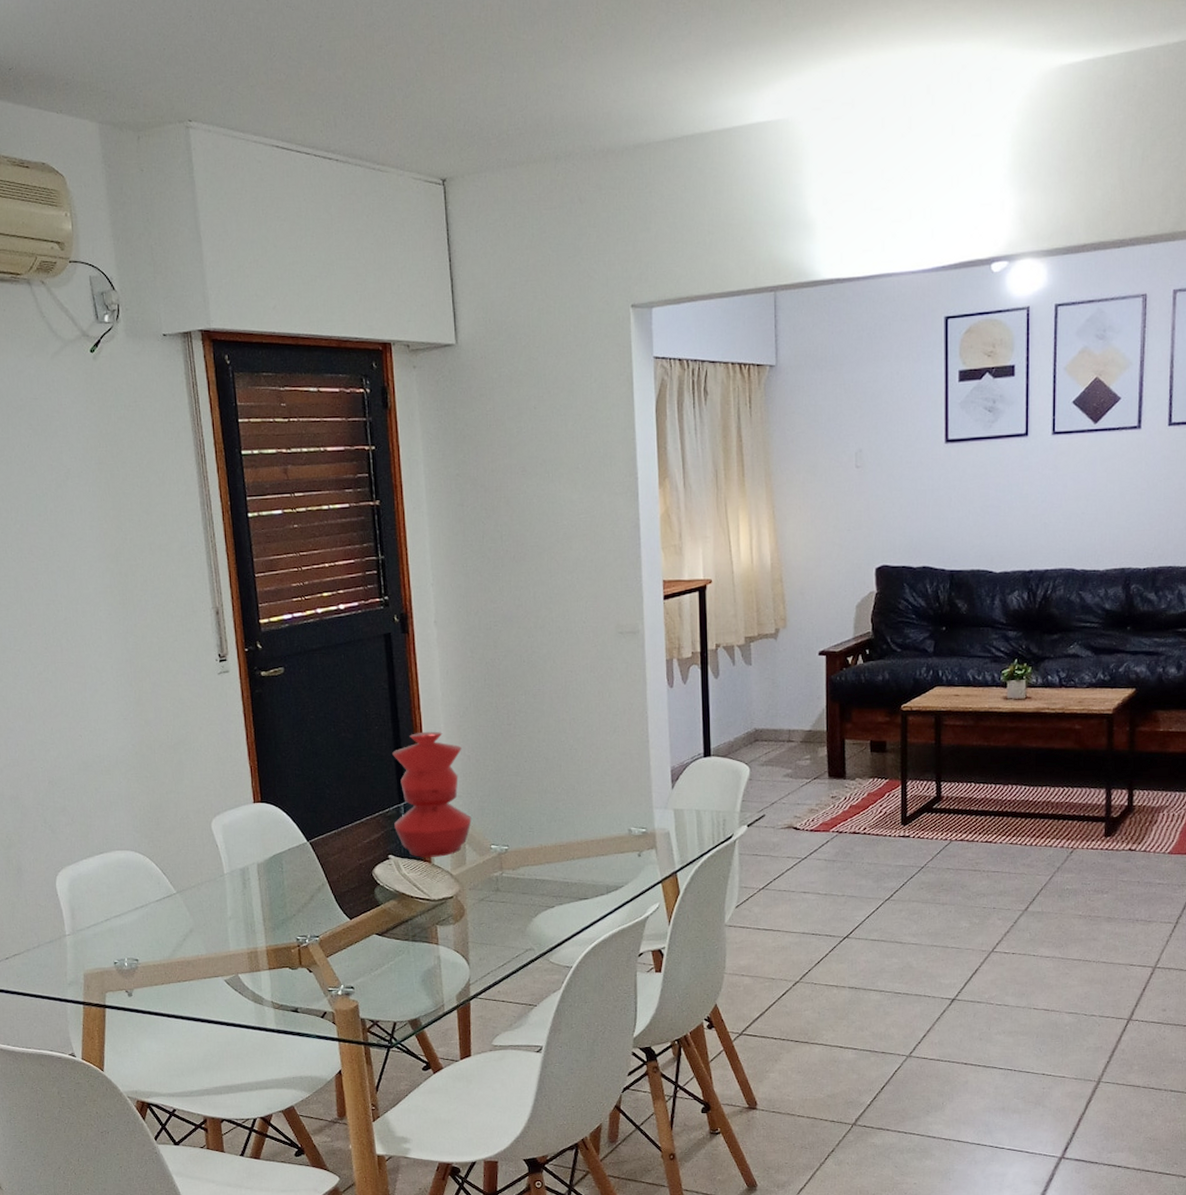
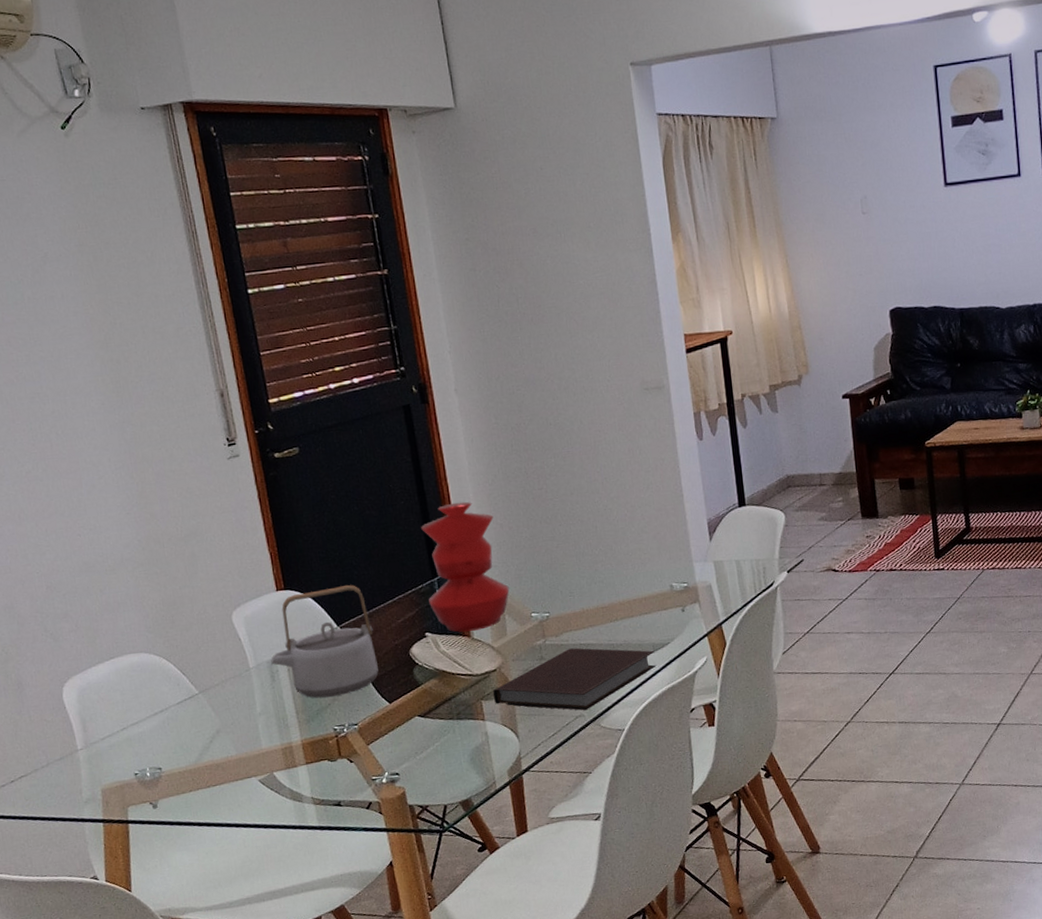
teapot: none [244,803,342,908] -> present [271,585,379,698]
notebook: none [448,883,609,945] -> present [492,648,657,711]

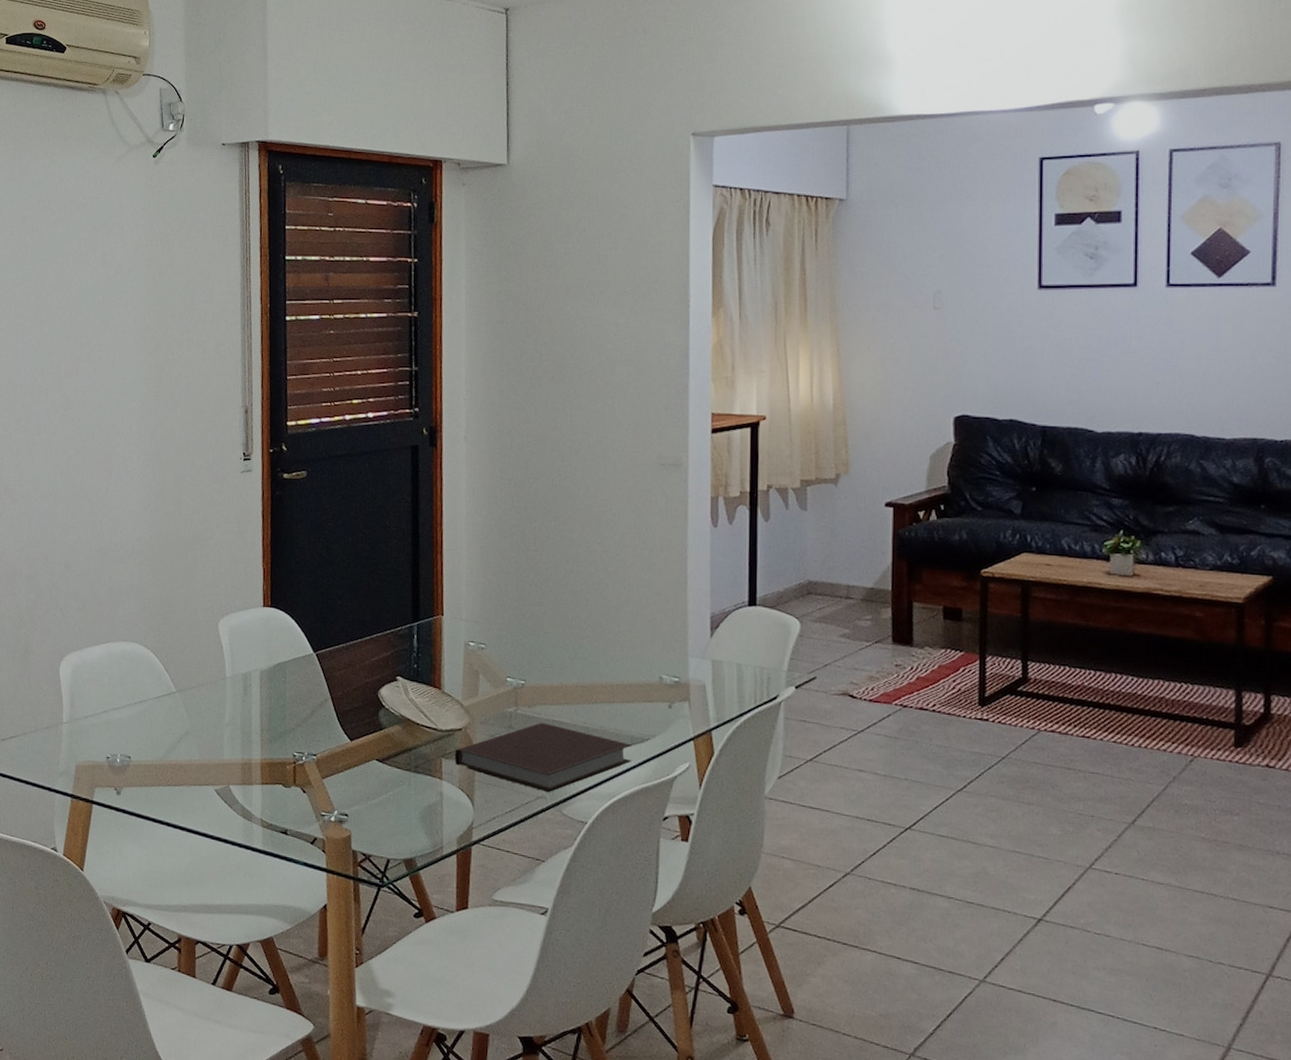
teapot: present [271,585,379,698] -> none [246,613,347,723]
vase: present [421,501,510,633] -> none [405,550,488,684]

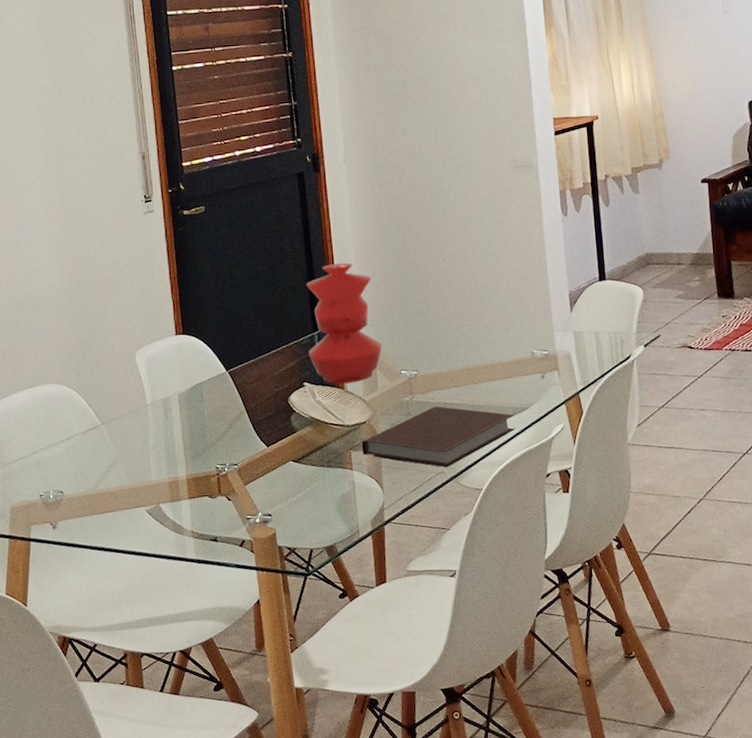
vase: none [405,550,488,684] -> present [306,262,382,384]

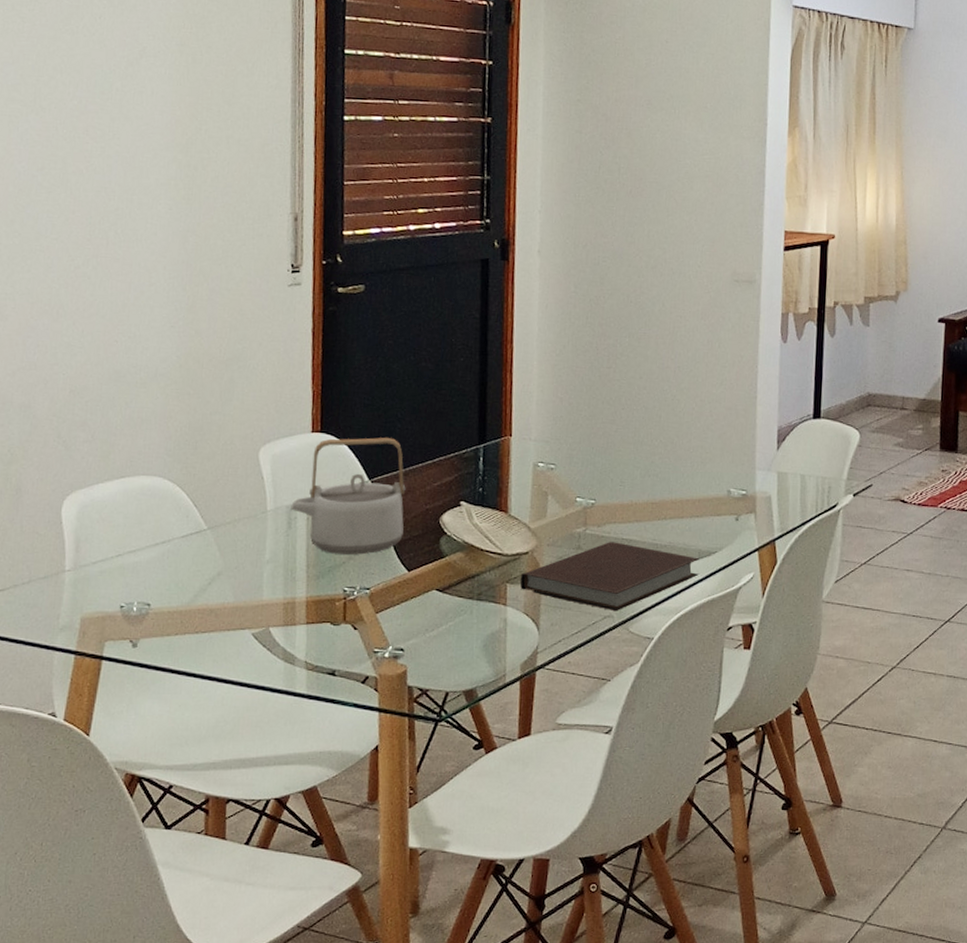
teapot: none [166,334,260,437] -> present [291,437,406,555]
vase: present [306,262,382,384] -> none [470,368,558,507]

